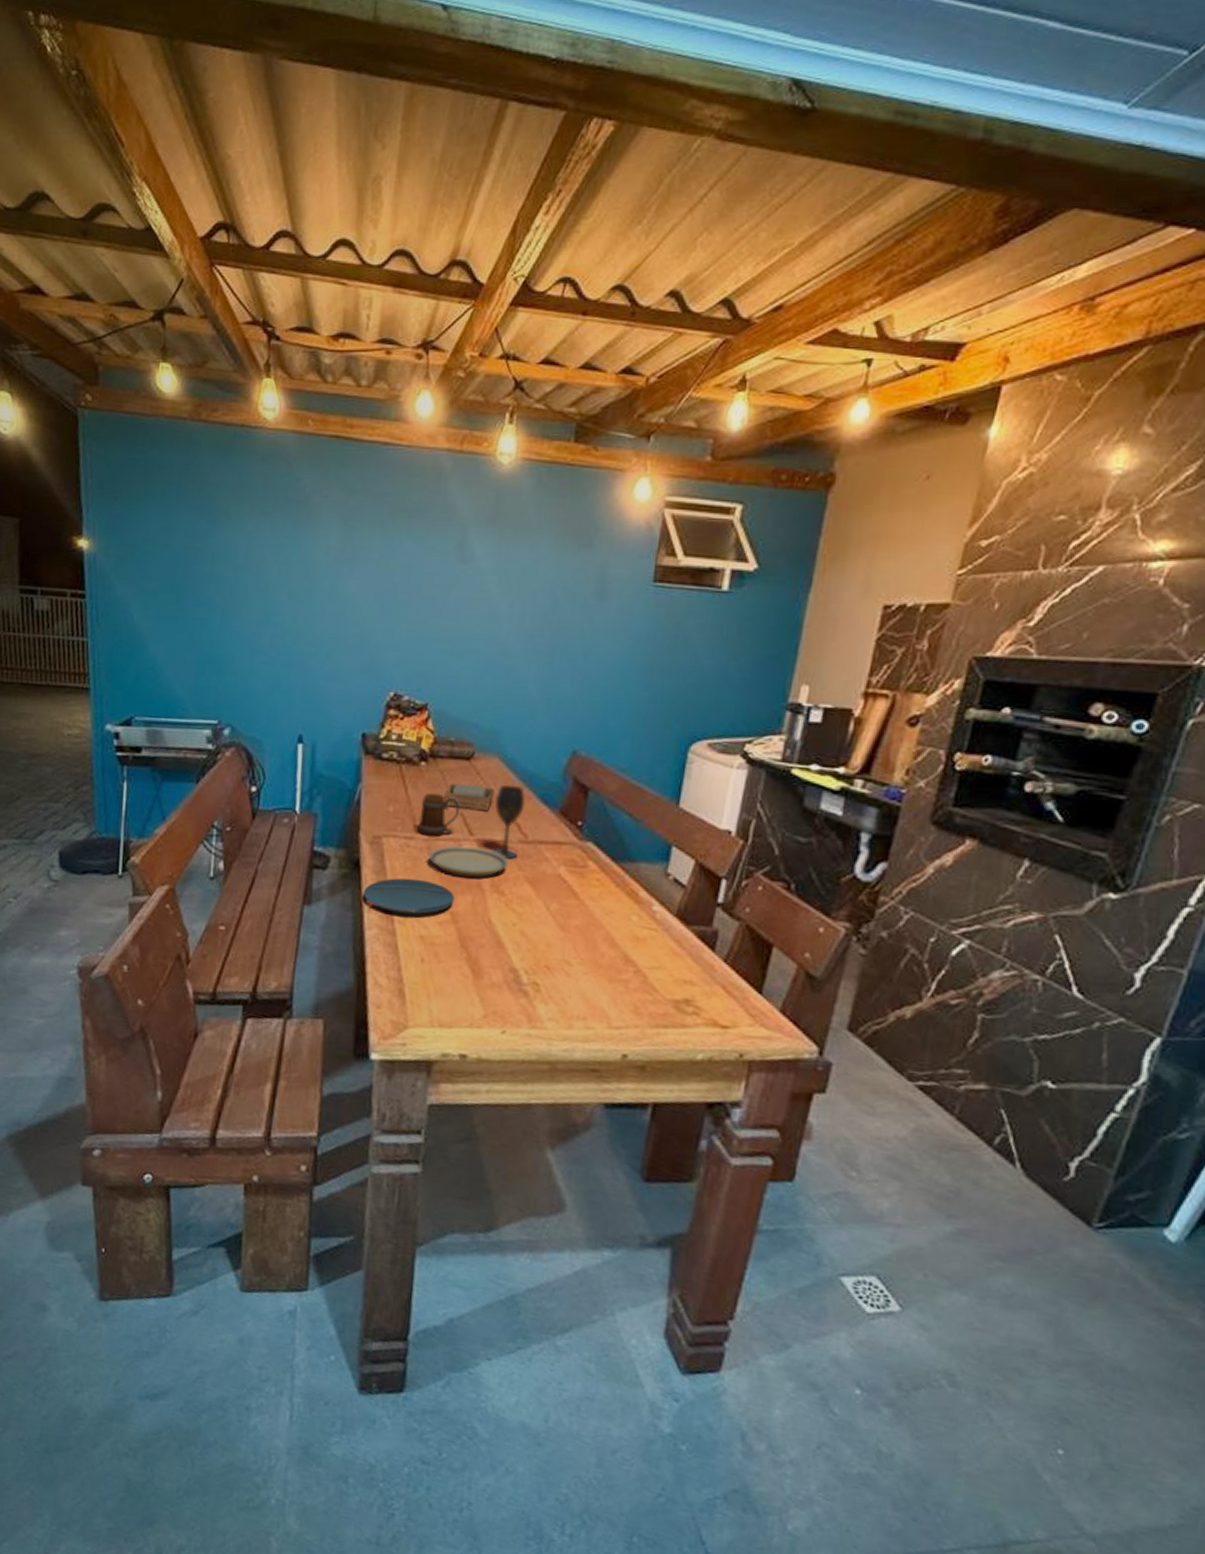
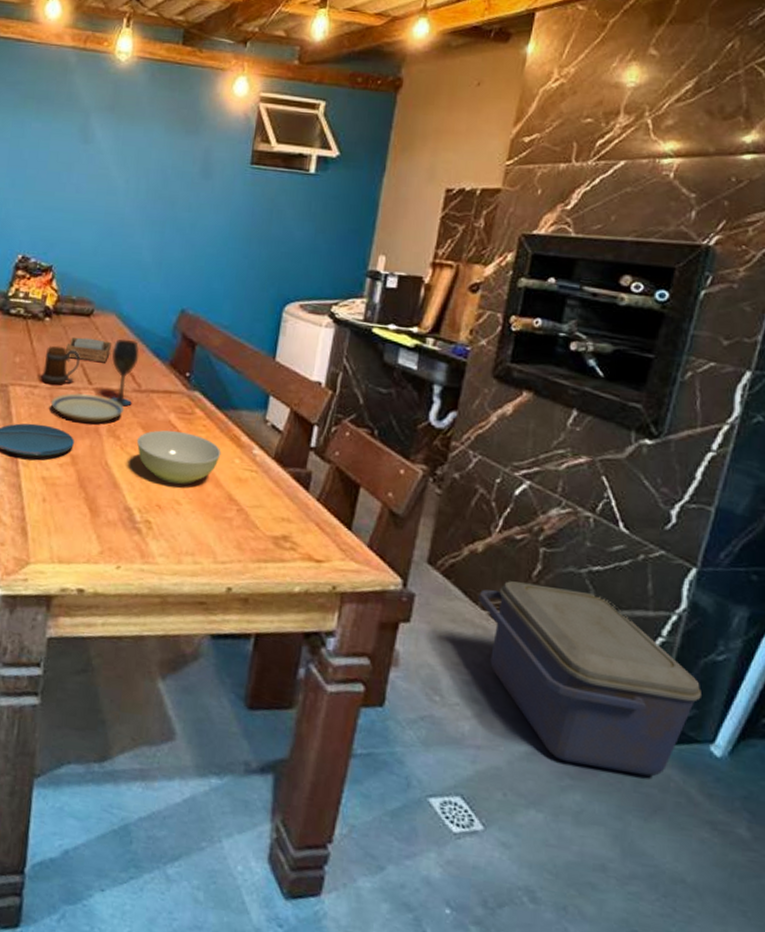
bowl: none [523,885,617,944] -> present [136,430,221,485]
cooler: none [904,1050,1158,1261] -> present [478,581,701,777]

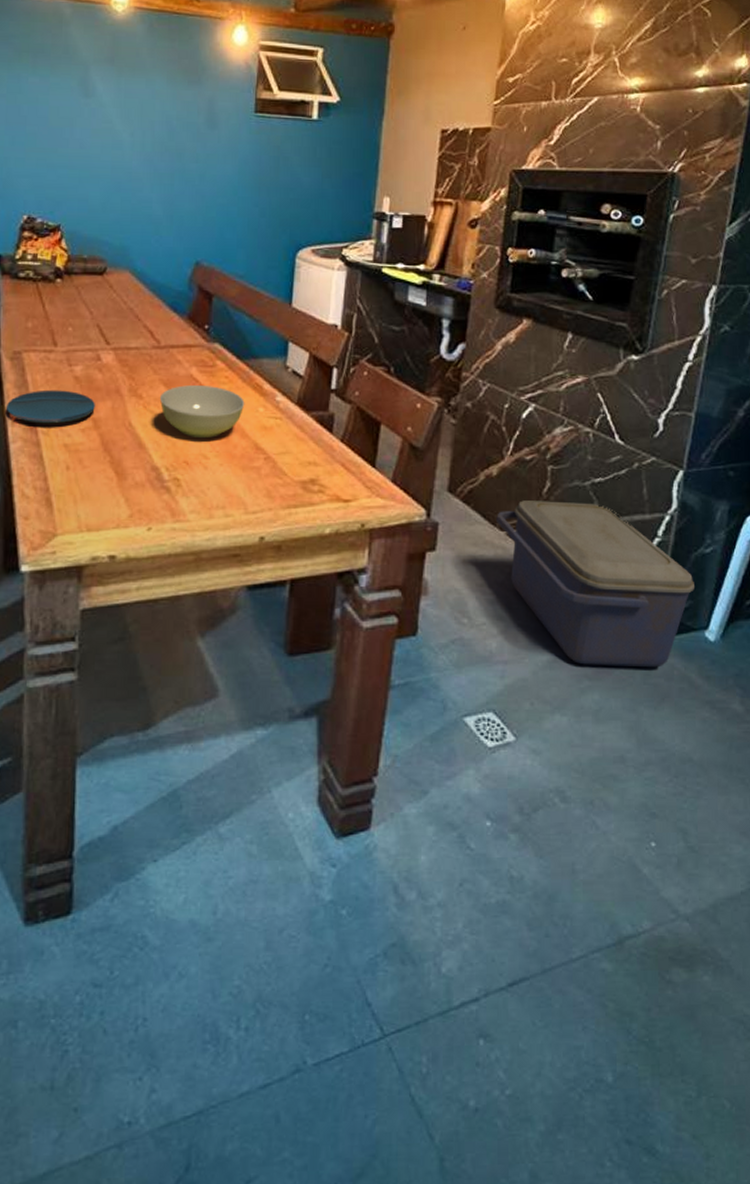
beer mug: present [41,346,80,386] -> none [56,307,95,349]
plate: present [50,392,125,423] -> none [68,354,145,384]
napkin holder: present [66,336,111,363] -> none [80,297,127,322]
wine glass: present [110,339,140,407] -> none [128,295,156,364]

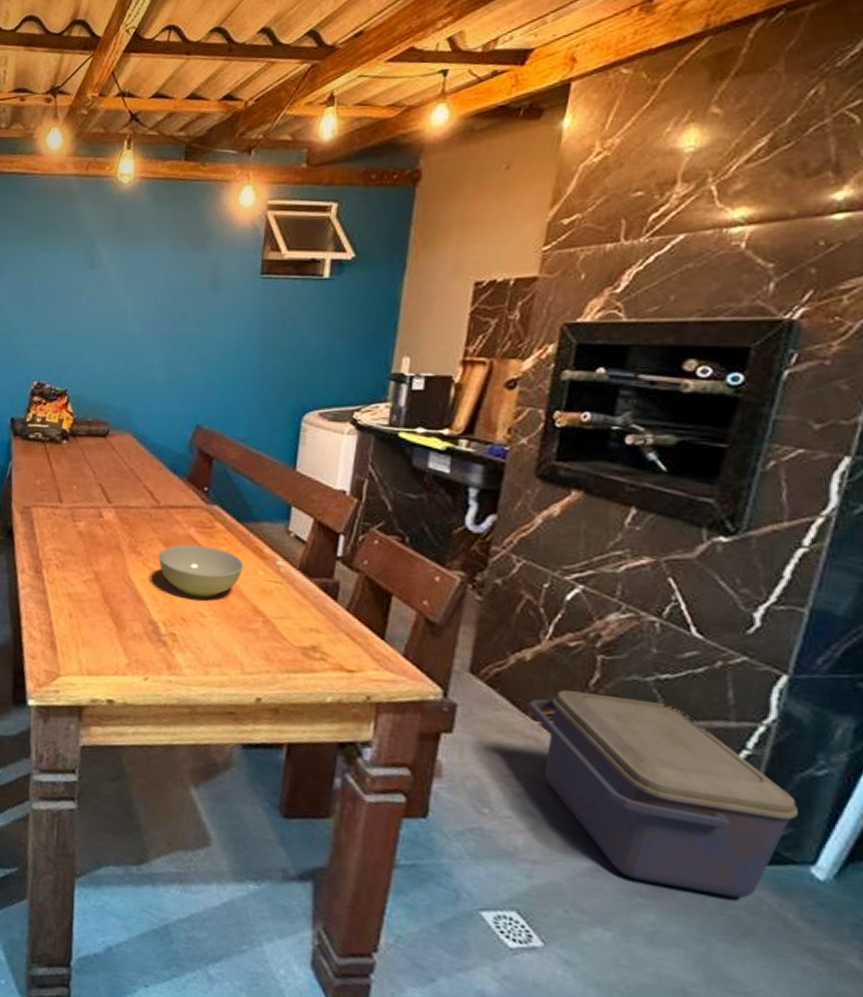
plate: present [5,389,95,424] -> none [16,542,97,575]

